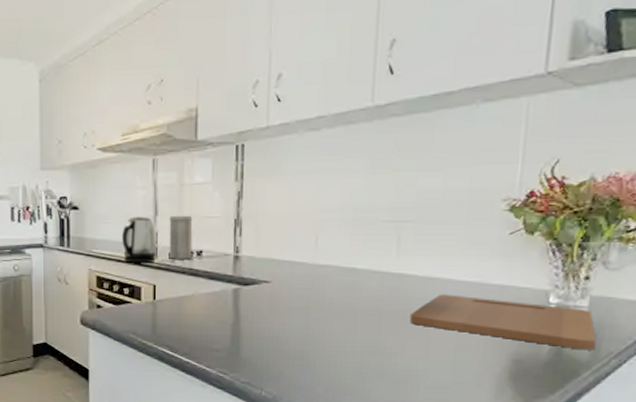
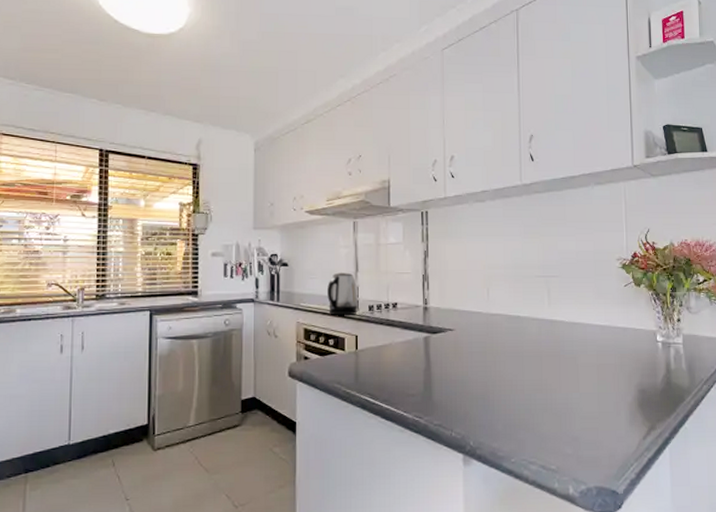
canister: present [169,215,193,261] -> none [368,271,389,312]
cutting board: present [409,294,597,350] -> none [563,336,692,379]

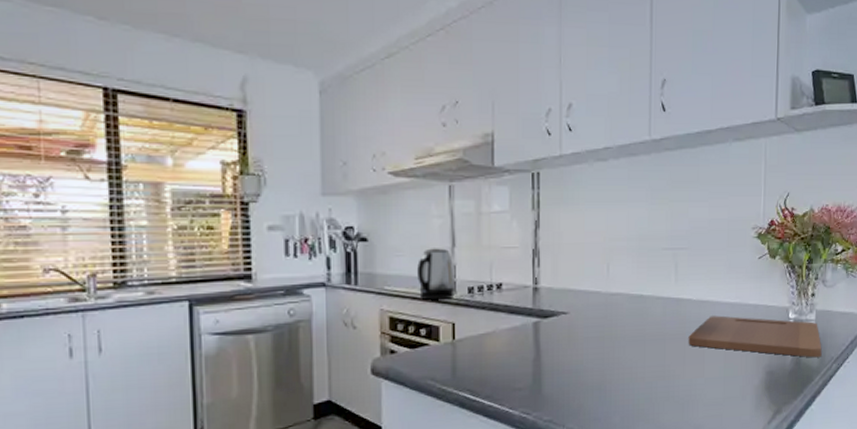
cutting board: none [563,336,692,379] -> present [688,315,822,358]

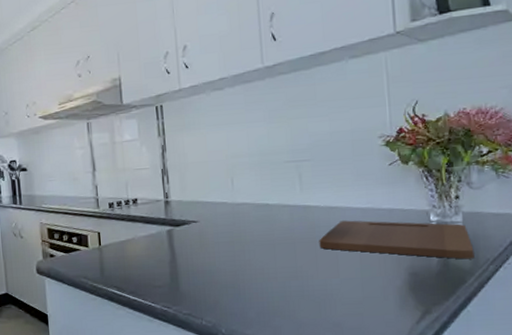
kettle: present [417,248,455,301] -> none [66,172,98,214]

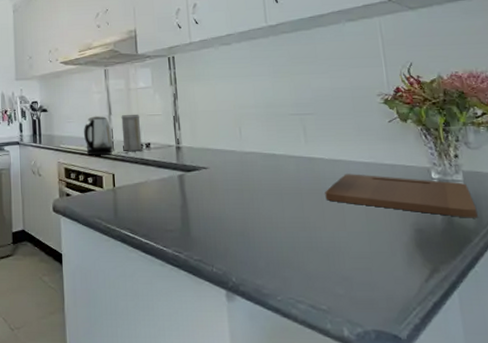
kettle: none [66,172,98,214] -> present [84,116,113,156]
canister: none [106,168,129,209] -> present [121,114,142,152]

